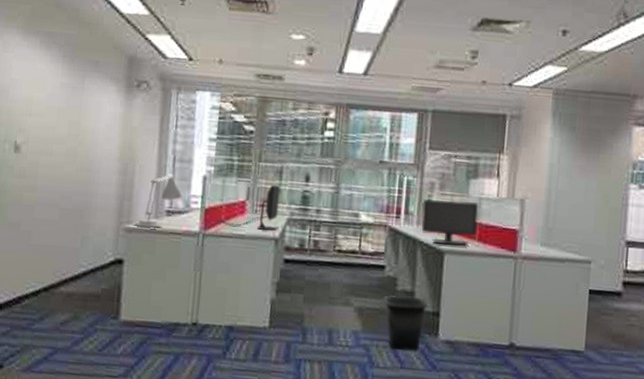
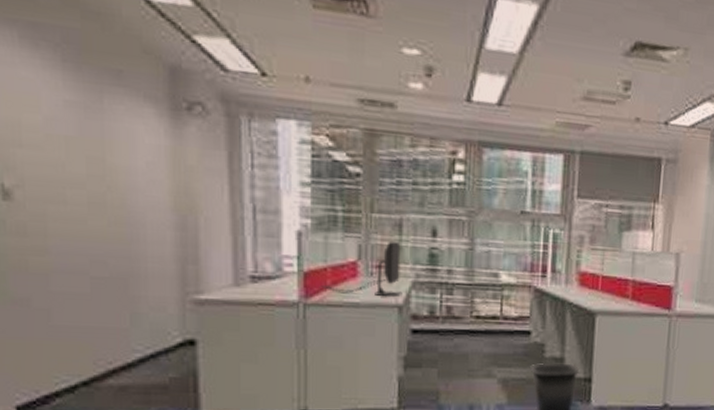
desk lamp: present [133,174,182,228] -> none [204,229,270,299]
computer monitor: present [421,199,479,246] -> none [570,255,633,306]

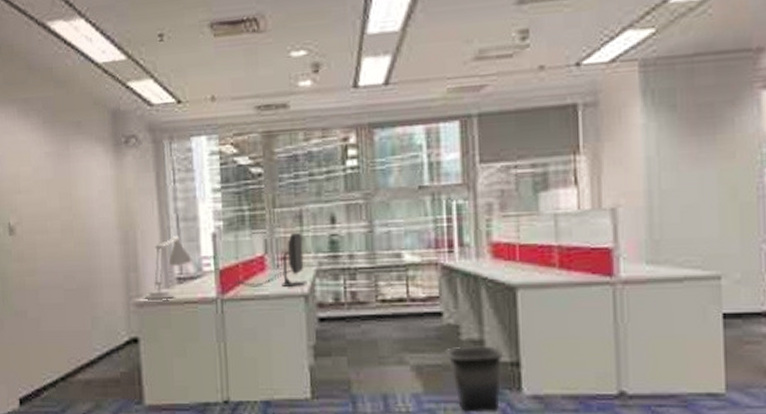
desk lamp: none [204,229,270,299] -> present [143,236,192,299]

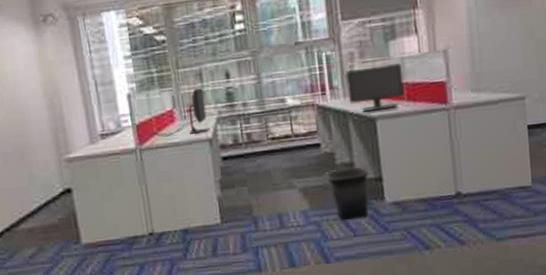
desk lamp: present [143,236,192,299] -> none [72,99,112,155]
computer monitor: none [479,221,558,279] -> present [345,63,406,113]

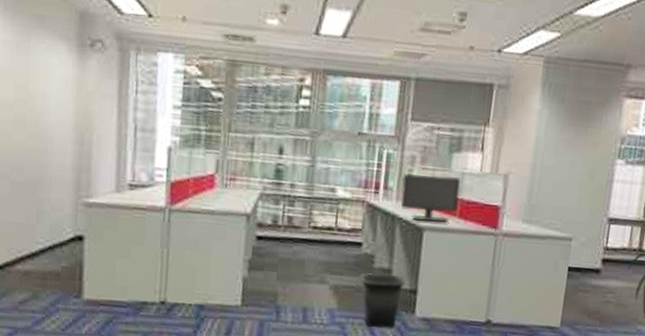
computer monitor: present [148,87,211,137] -> none [182,157,252,207]

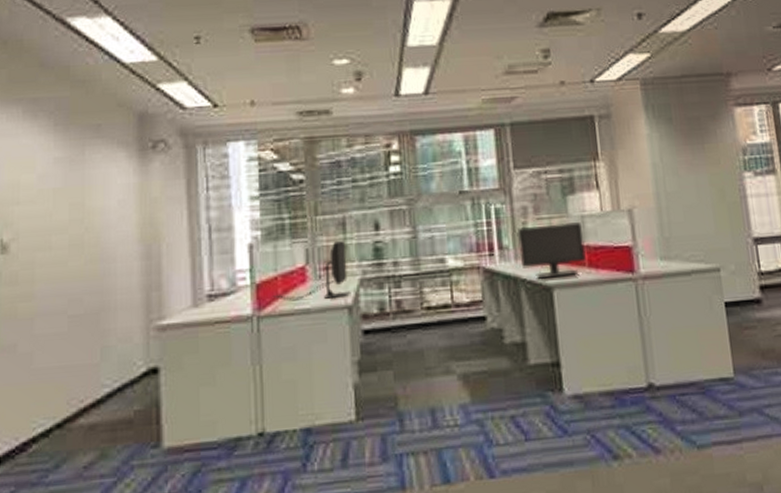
computer monitor: none [182,157,252,207] -> present [271,240,351,302]
waste bin: present [360,272,406,328] -> none [490,347,545,419]

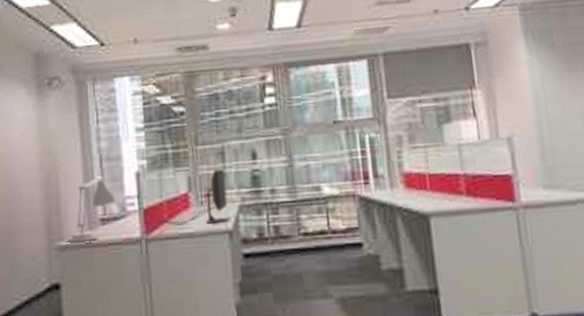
desk lamp: none [166,248,225,322] -> present [65,176,116,243]
computer monitor: present [517,222,587,280] -> none [392,151,464,208]

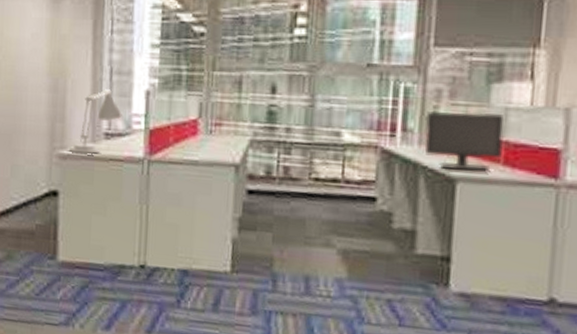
computer monitor: present [157,168,231,226] -> none [162,98,240,156]
computer monitor: none [392,151,464,208] -> present [424,111,505,171]

